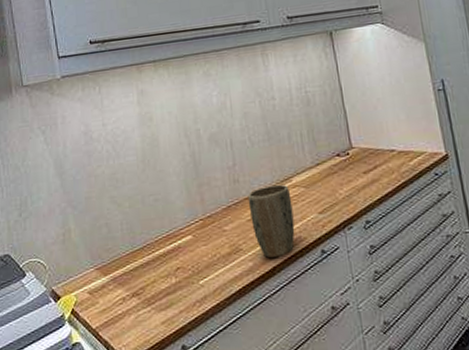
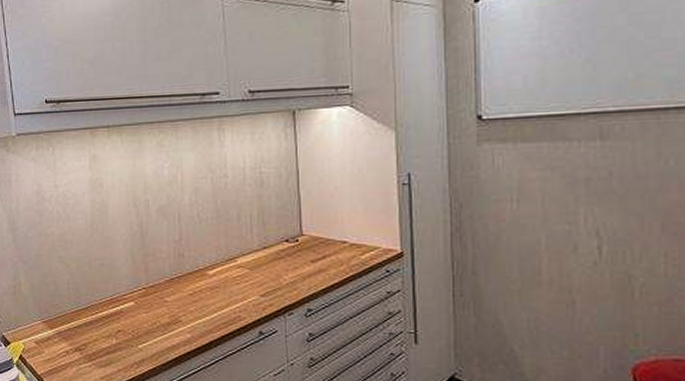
plant pot: present [247,184,295,258] -> none [191,263,235,332]

